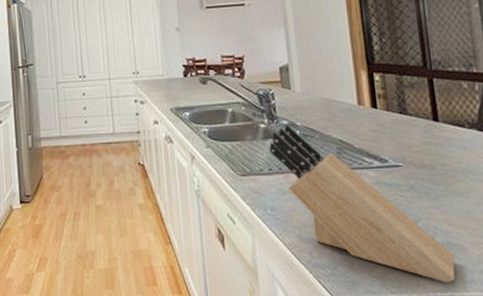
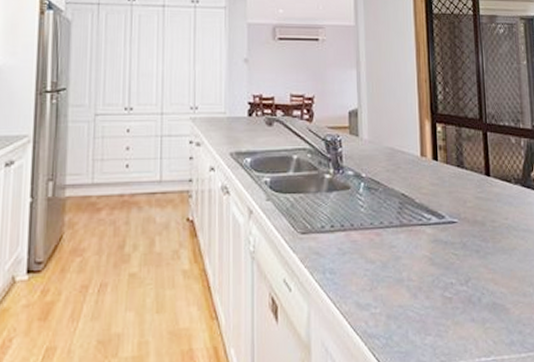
knife block: present [269,124,455,283] -> none [333,175,498,347]

